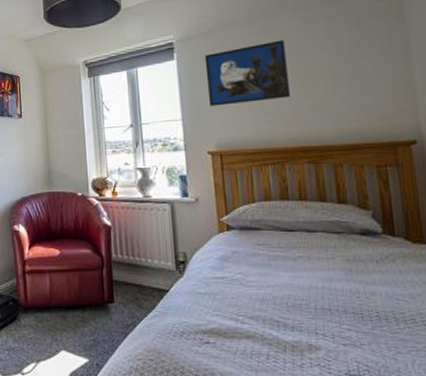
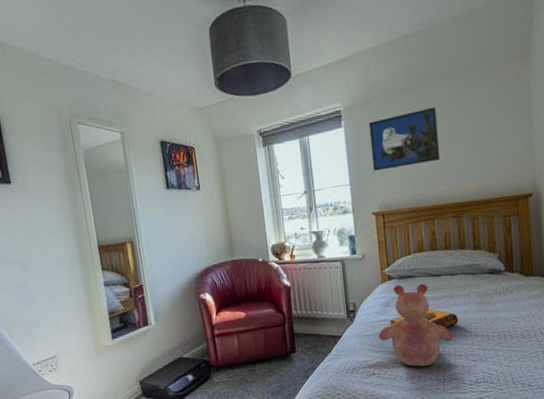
teddy bear: none [215,237,313,342] -> present [379,283,453,367]
hardback book: none [228,271,321,298] -> present [390,309,459,329]

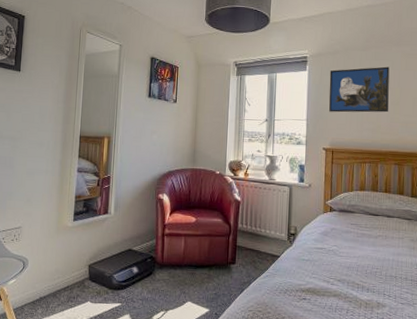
teddy bear: present [379,283,453,367] -> none [314,217,384,300]
hardback book: present [390,309,459,329] -> none [326,246,391,267]

